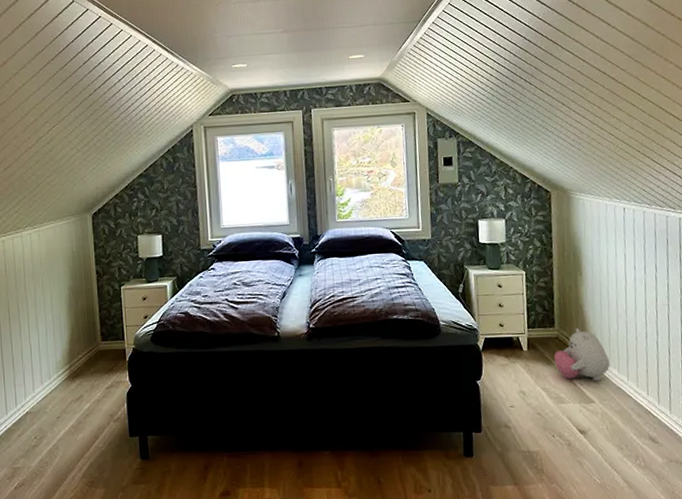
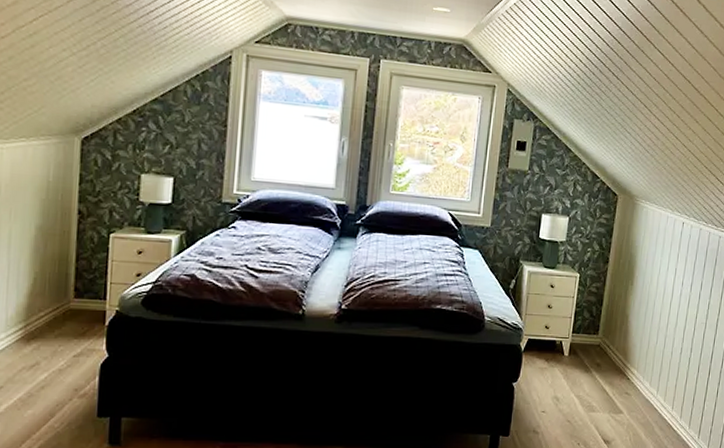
plush toy: present [554,328,611,381] -> none [592,338,644,392]

